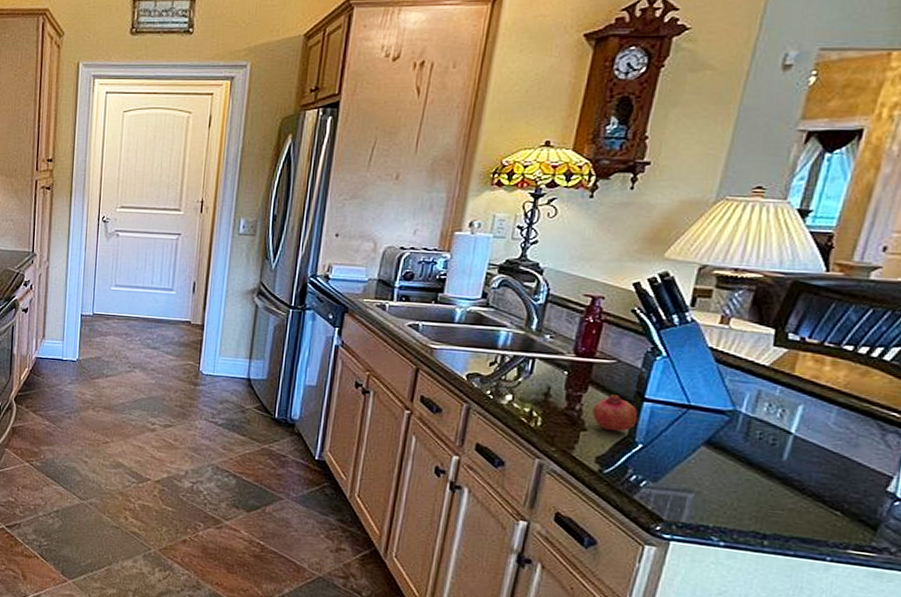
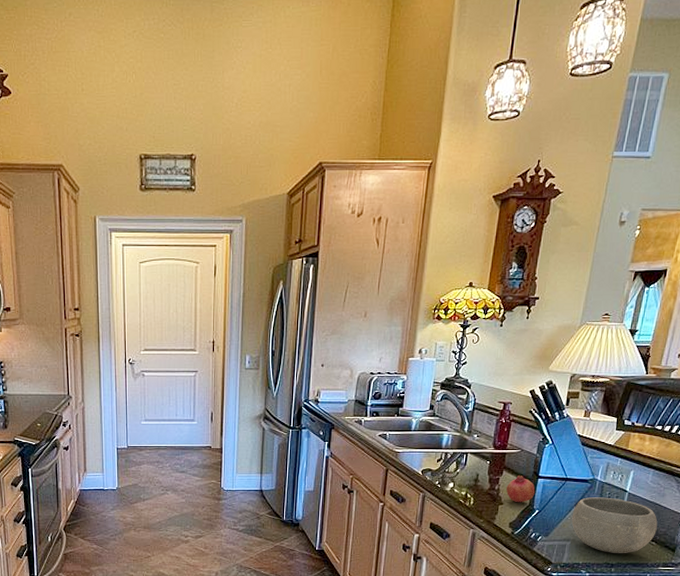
bowl: none [696,435,846,523] -> present [571,497,658,554]

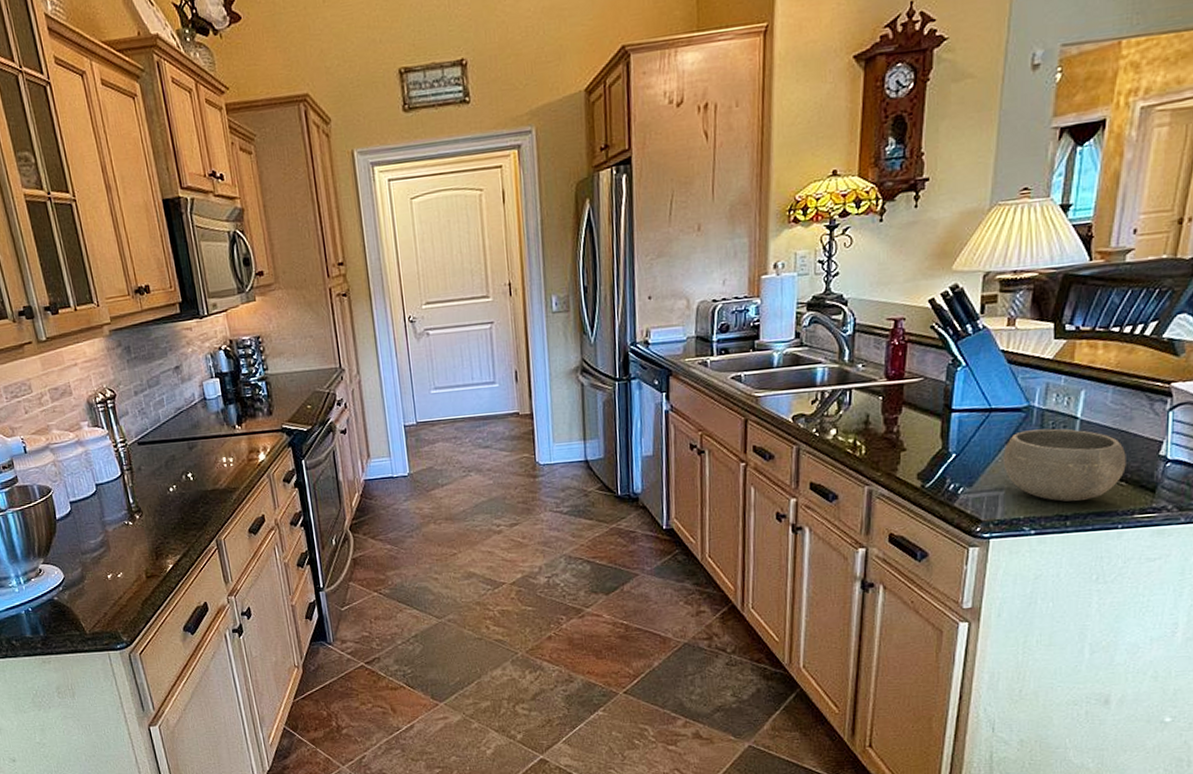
fruit: present [506,474,535,503] -> none [909,410,949,447]

